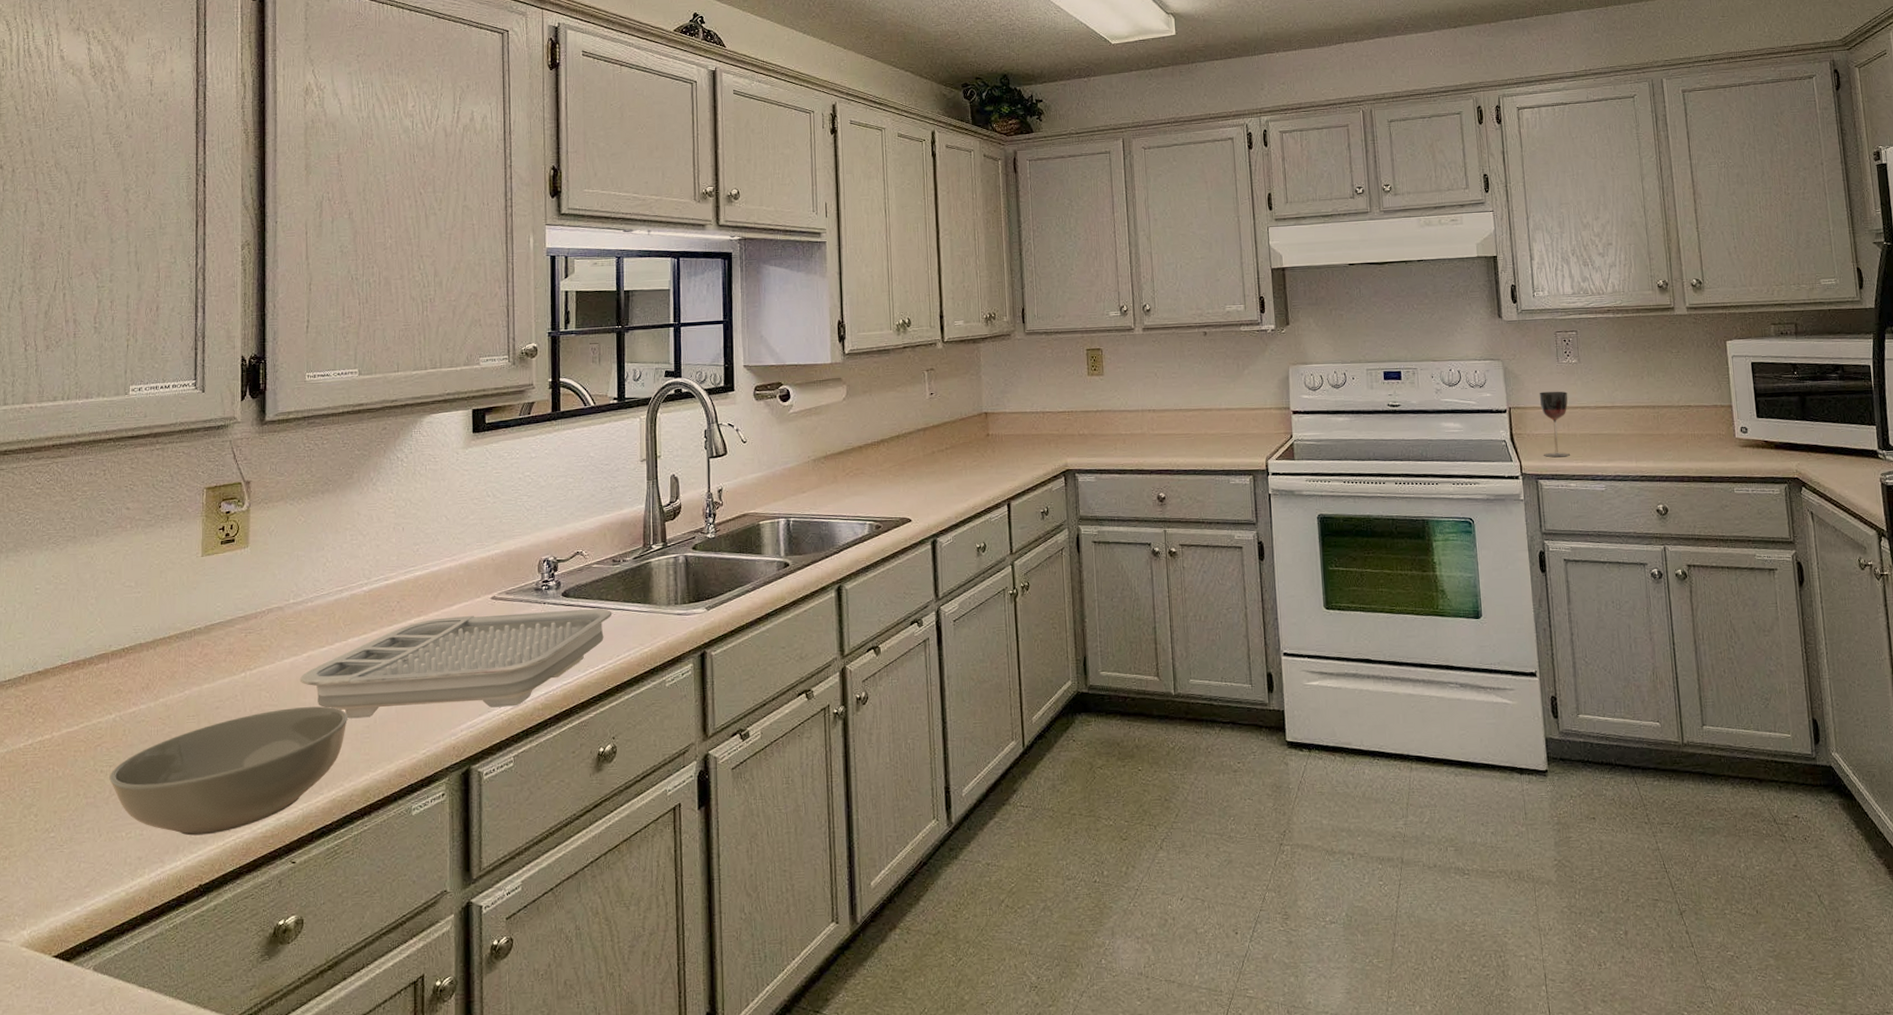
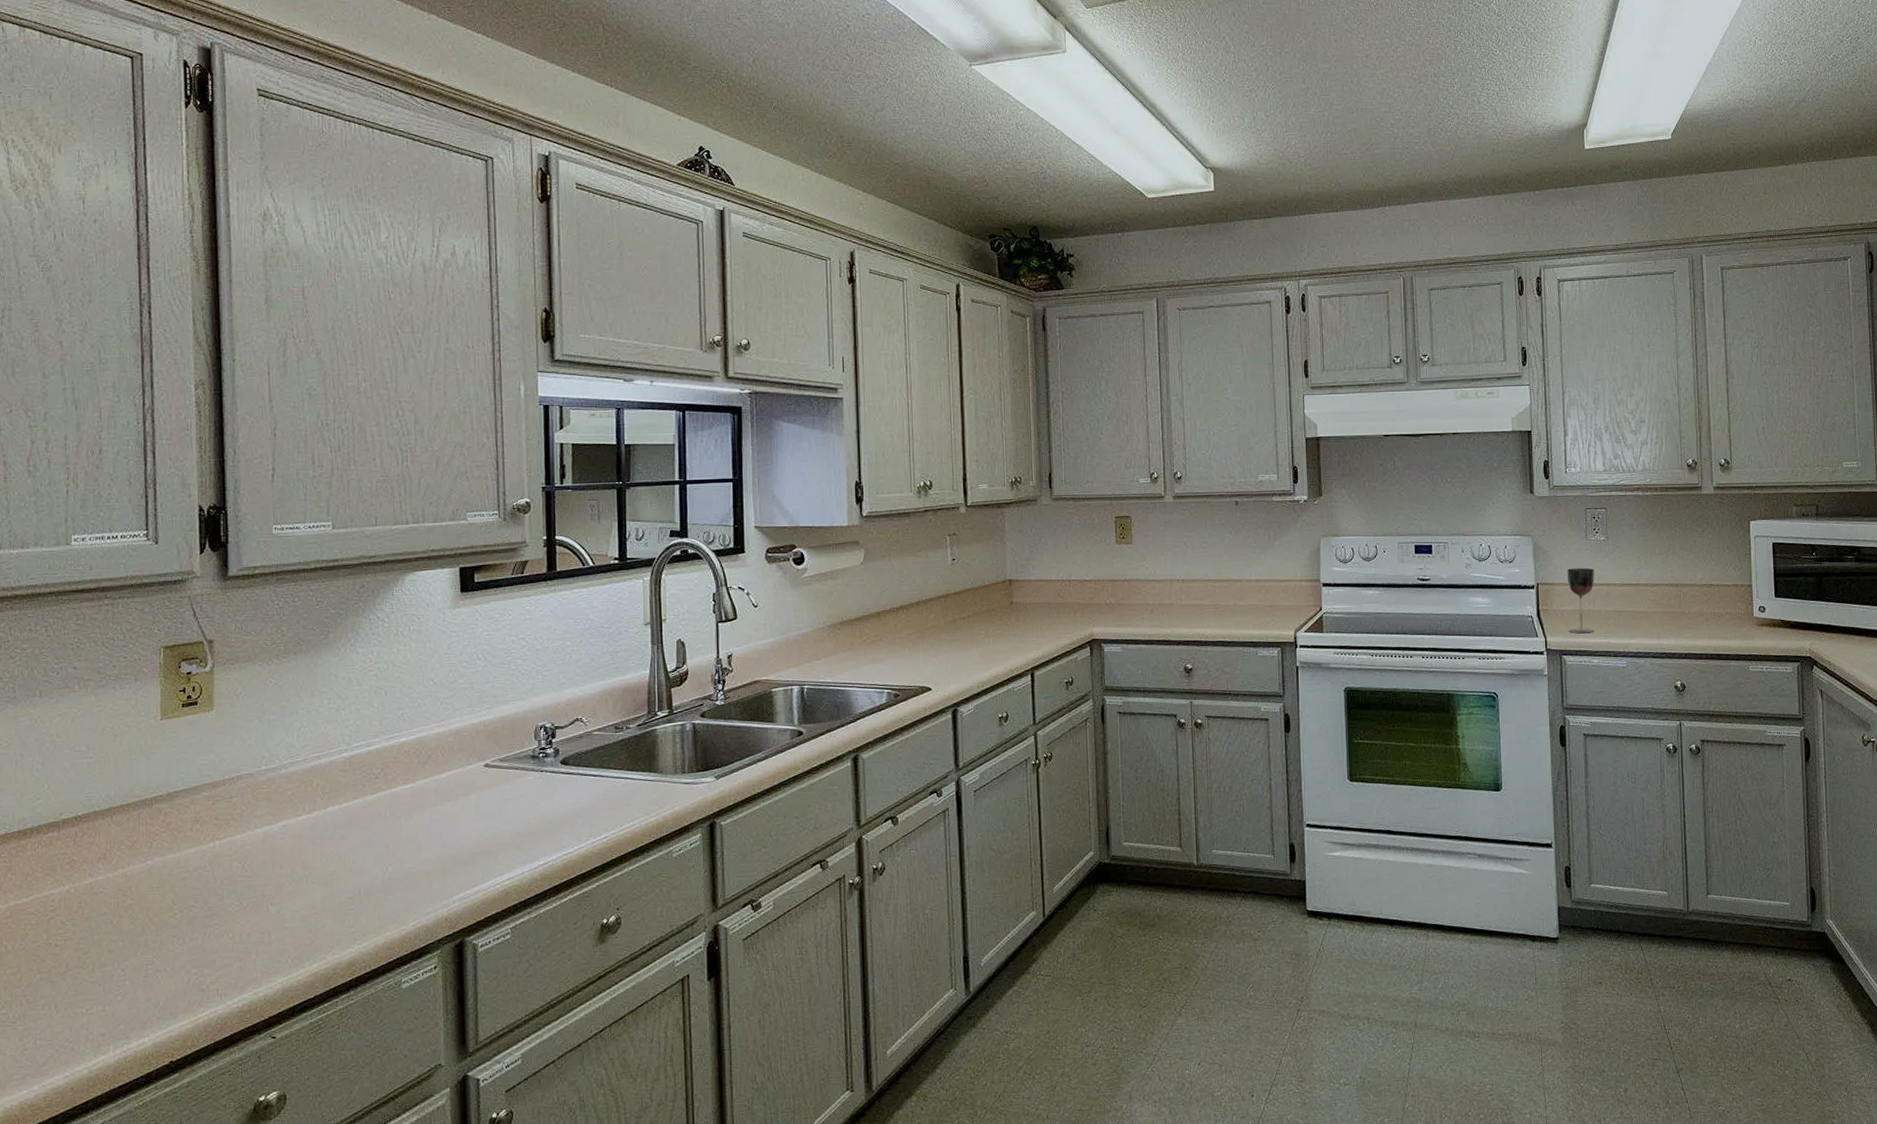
bowl: present [109,706,347,836] -> none [65,877,329,1011]
dish rack: present [299,608,612,719] -> none [275,777,615,890]

